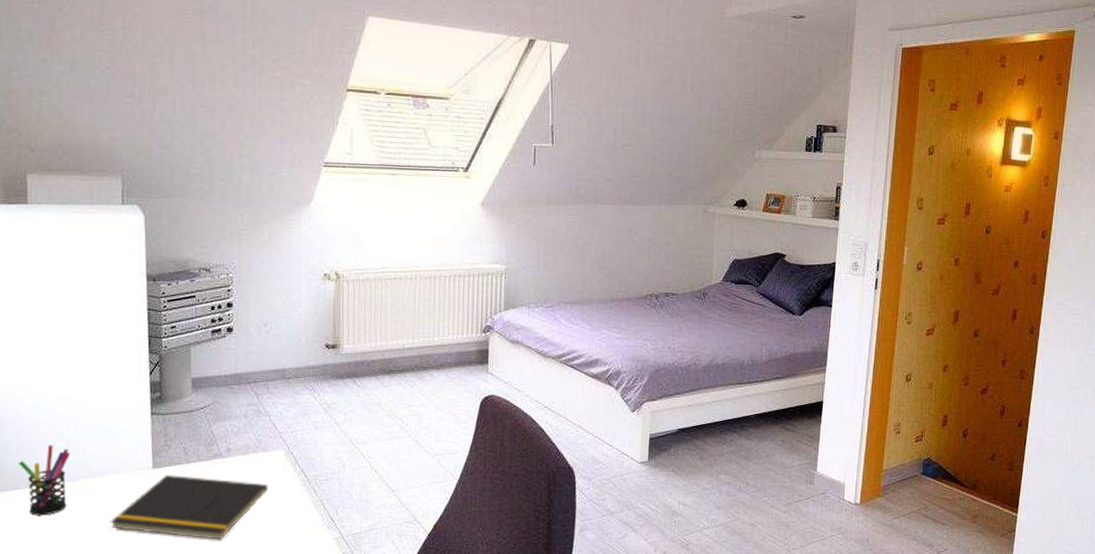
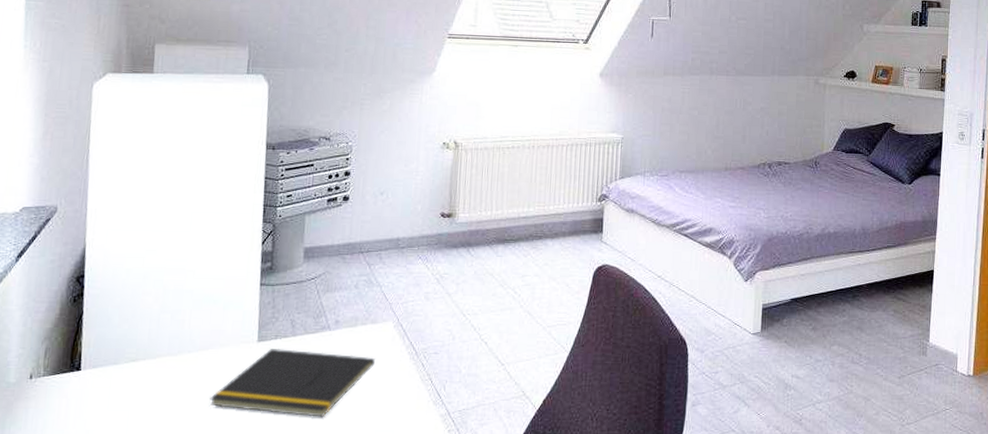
pen holder: present [18,445,71,516] -> none [119,317,175,393]

